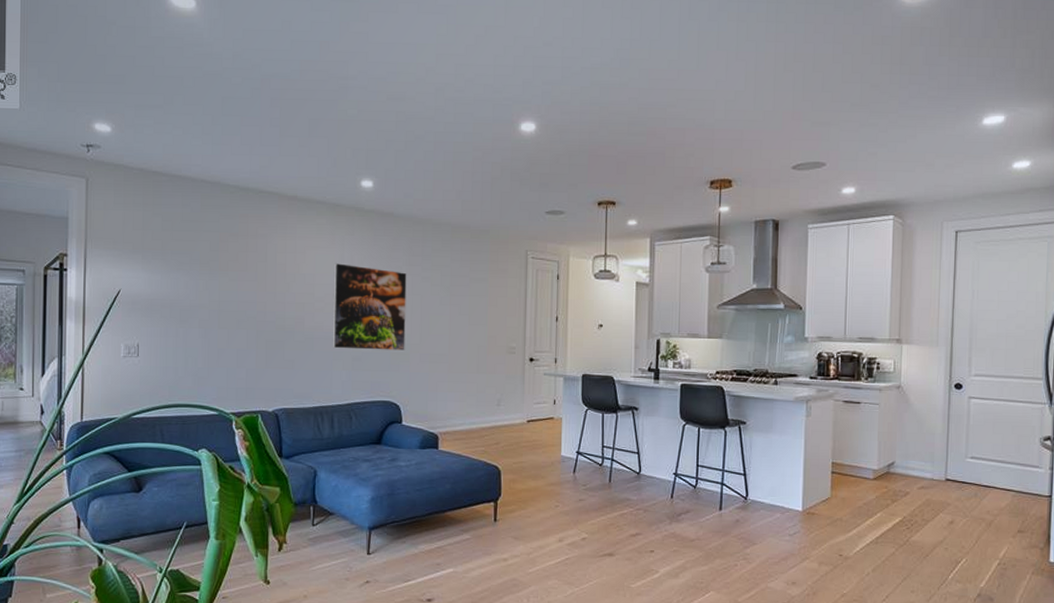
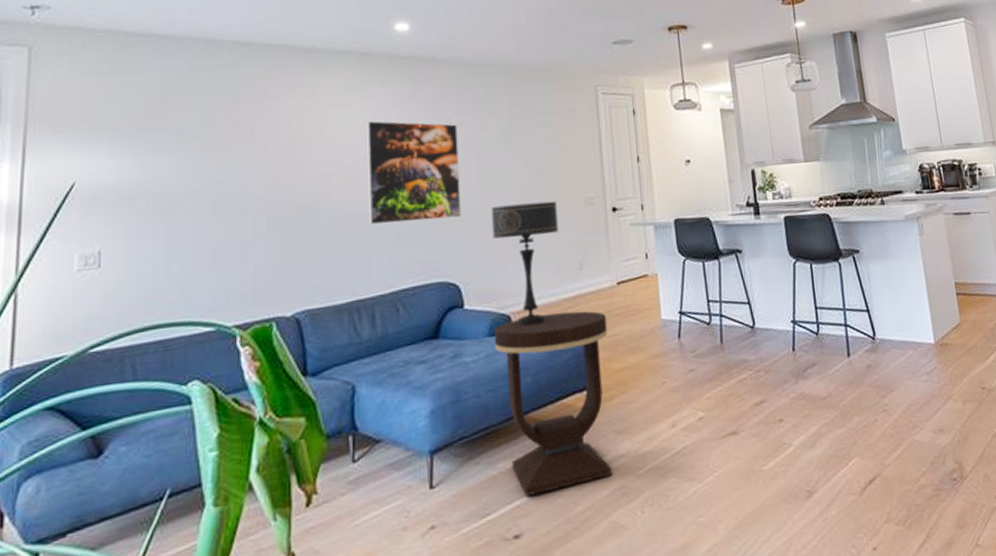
side table: none [424,438,516,573] -> present [494,311,613,496]
table lamp: none [429,345,483,445] -> present [491,201,558,326]

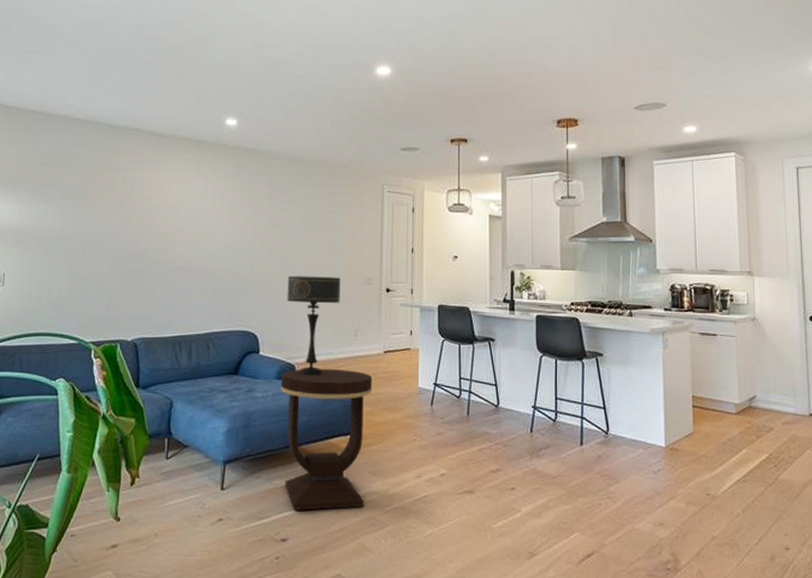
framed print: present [367,121,462,225] -> none [192,196,267,281]

